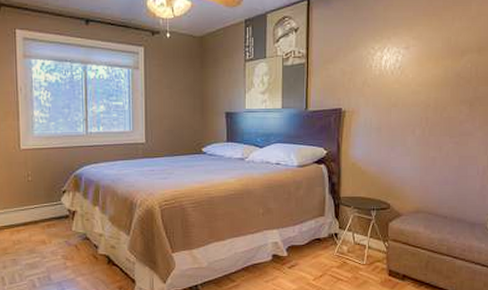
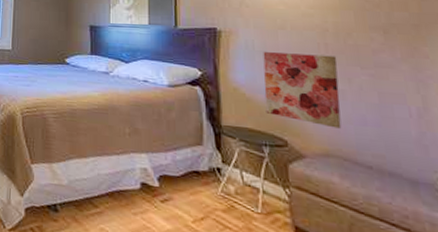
wall art: none [376,128,434,189] -> present [263,52,342,129]

